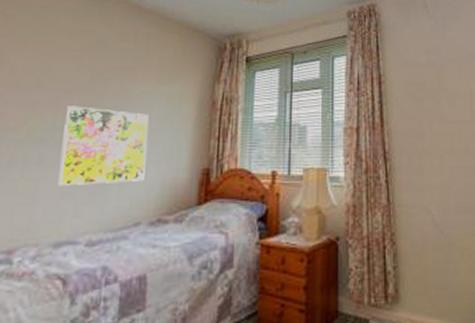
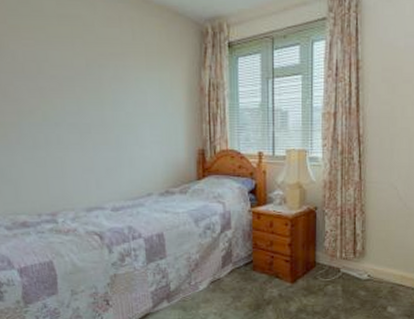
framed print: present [58,106,149,187] -> none [71,92,150,164]

